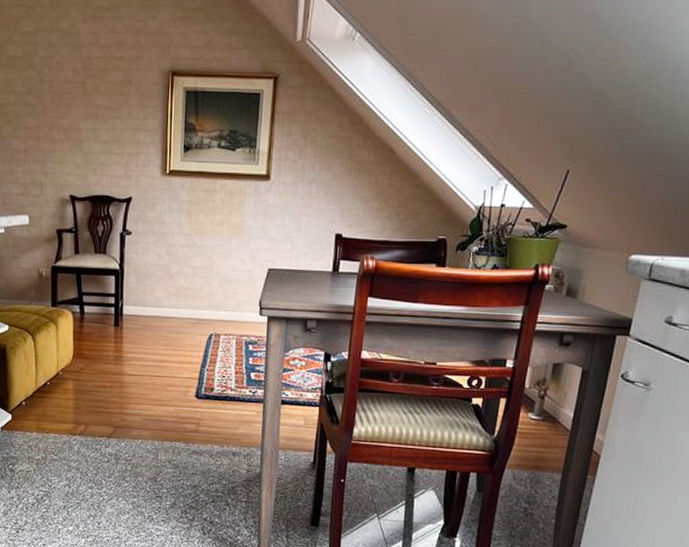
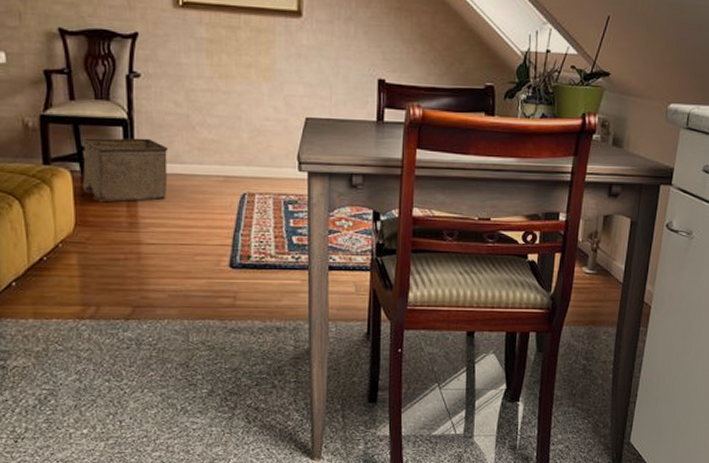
storage bin: none [80,285,151,339] -> present [82,138,169,203]

